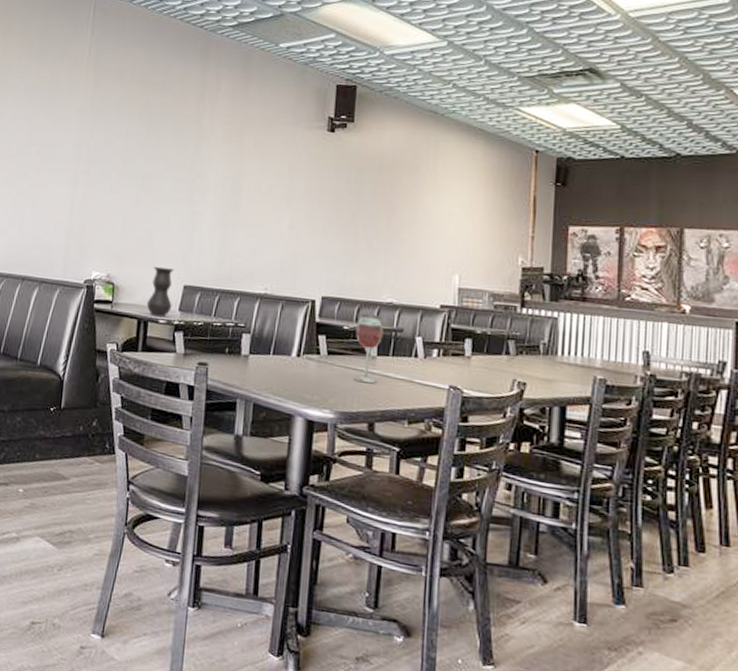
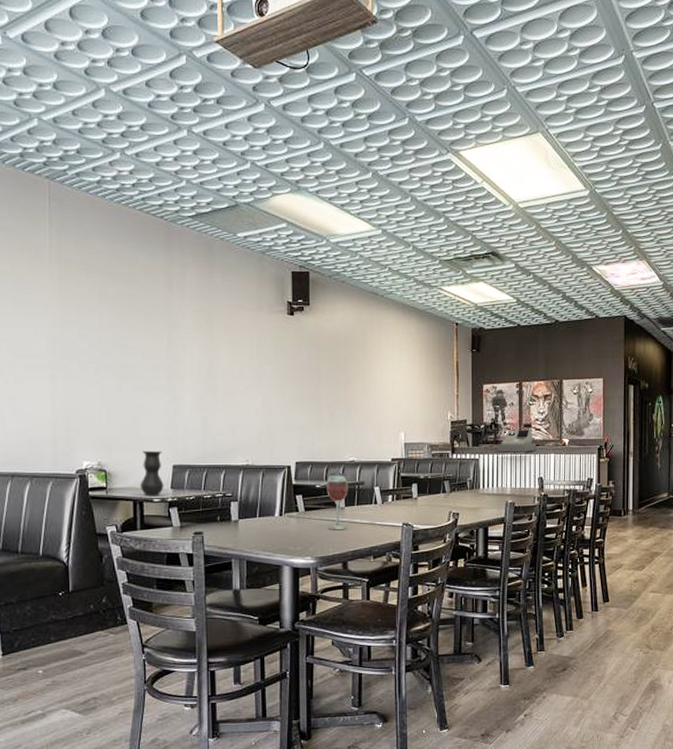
cash register: none [586,279,641,318] -> present [498,424,536,454]

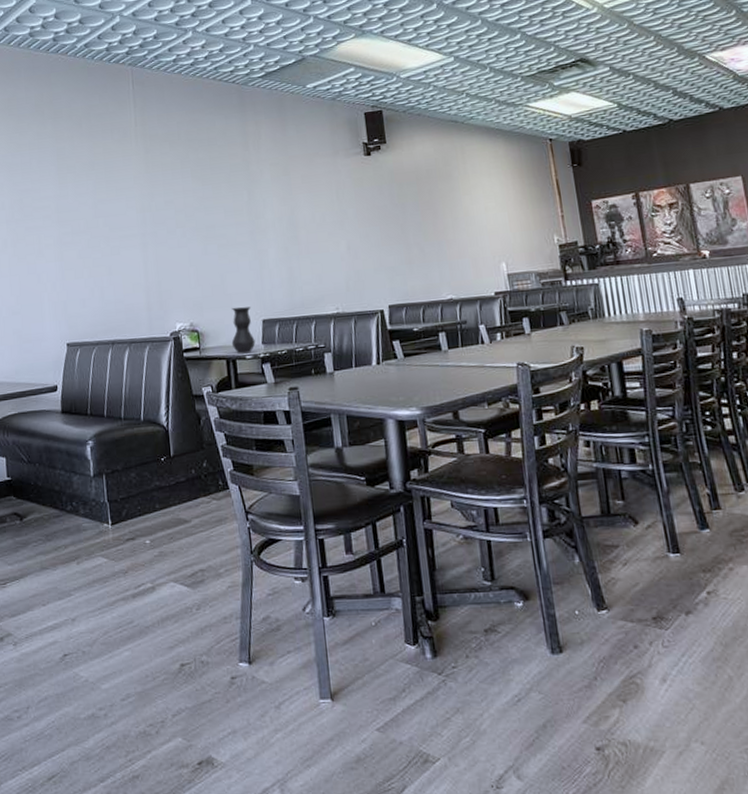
wineglass: present [327,473,348,530] -> none [424,313,453,376]
cash register: present [498,424,536,454] -> none [620,237,669,275]

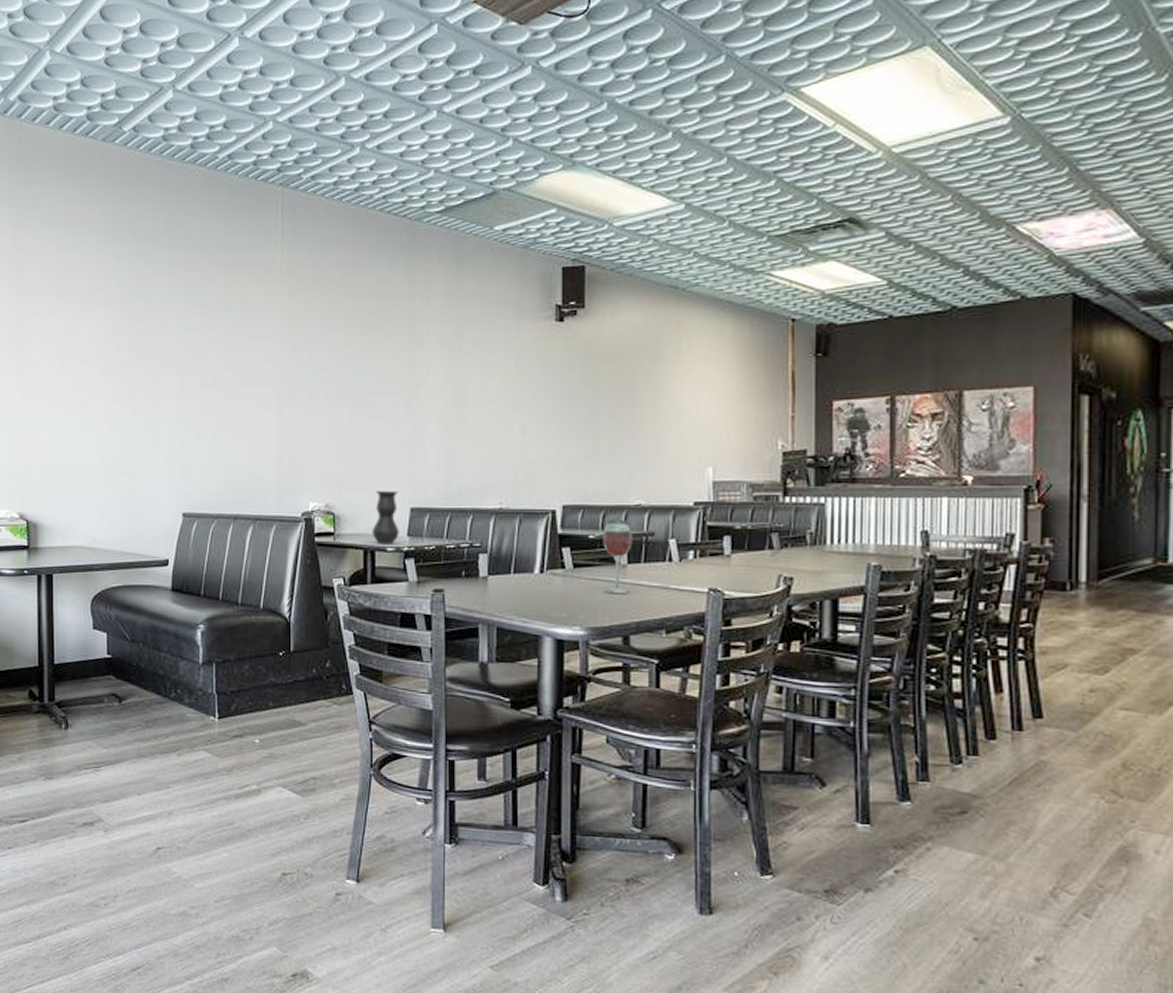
wineglass: none [424,313,453,376] -> present [603,520,633,595]

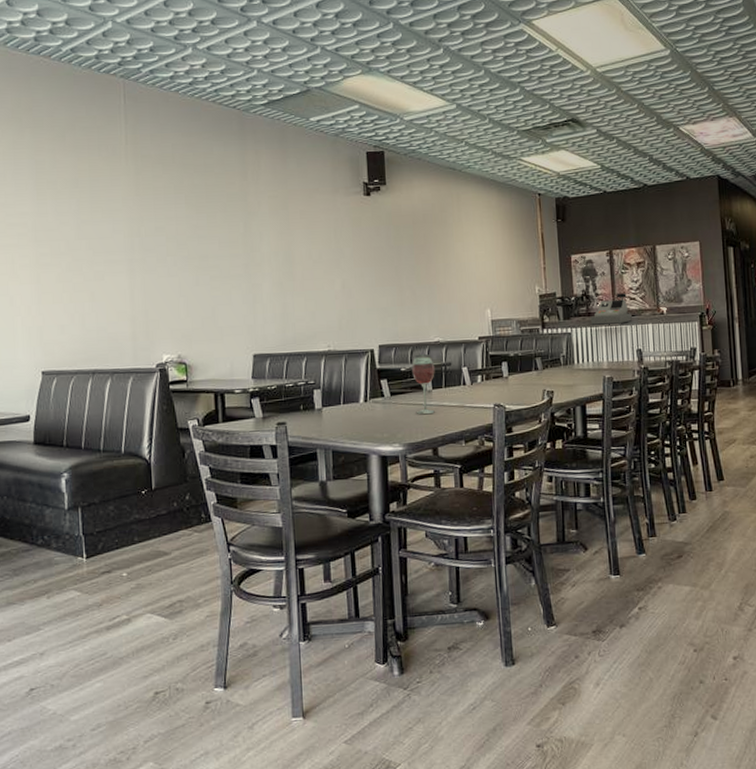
vase: present [371,490,400,545] -> none [220,340,245,388]
cash register: none [856,454,917,496] -> present [591,293,632,326]

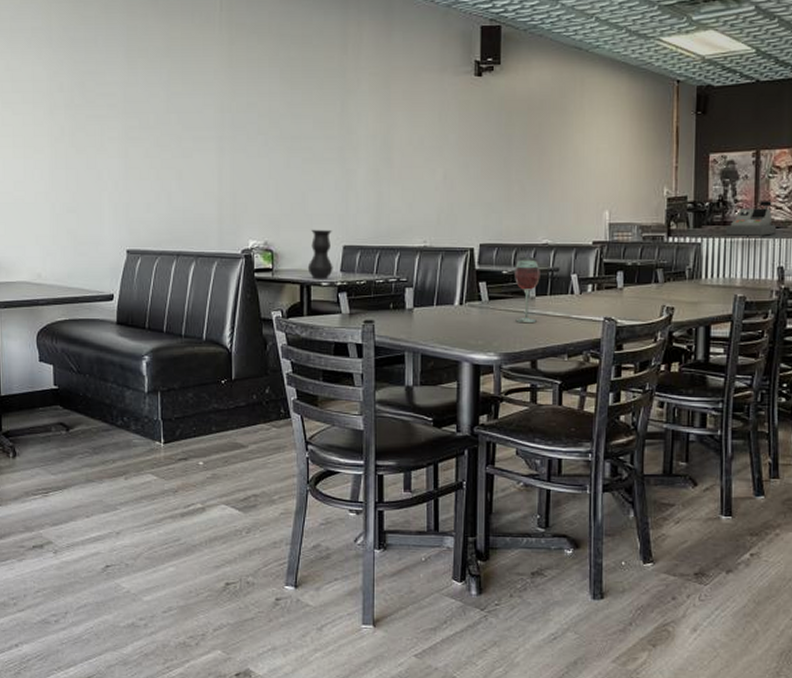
vase: none [220,340,245,388] -> present [307,229,333,280]

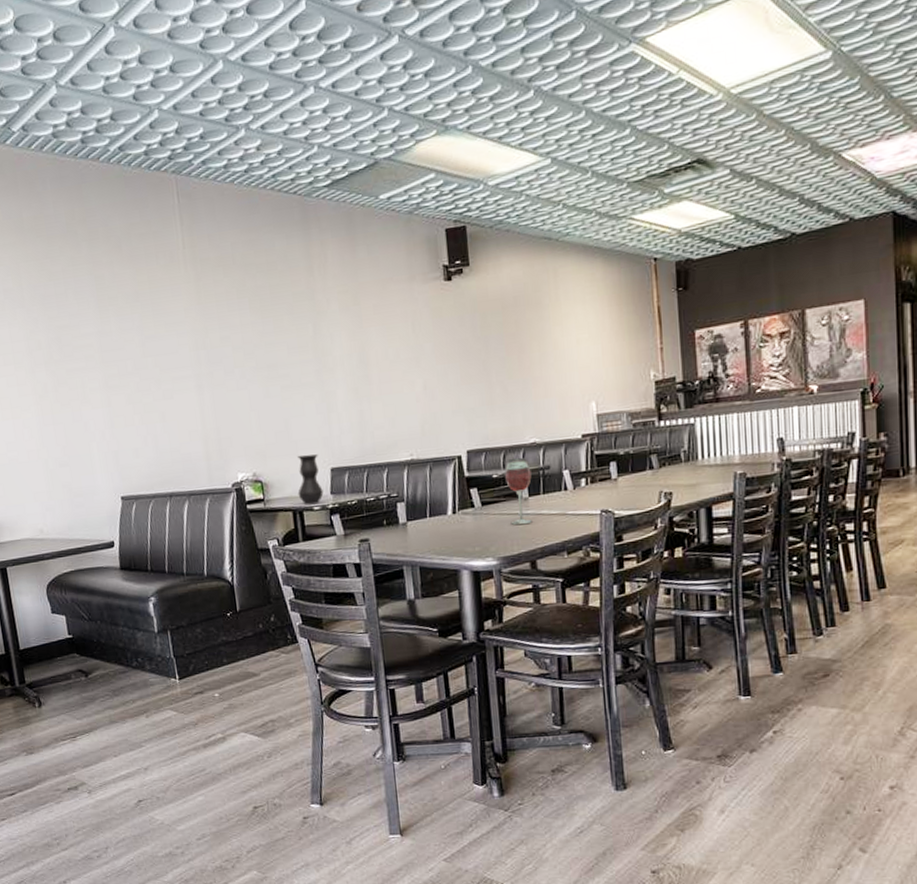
cash register: present [726,201,776,237] -> none [719,371,772,414]

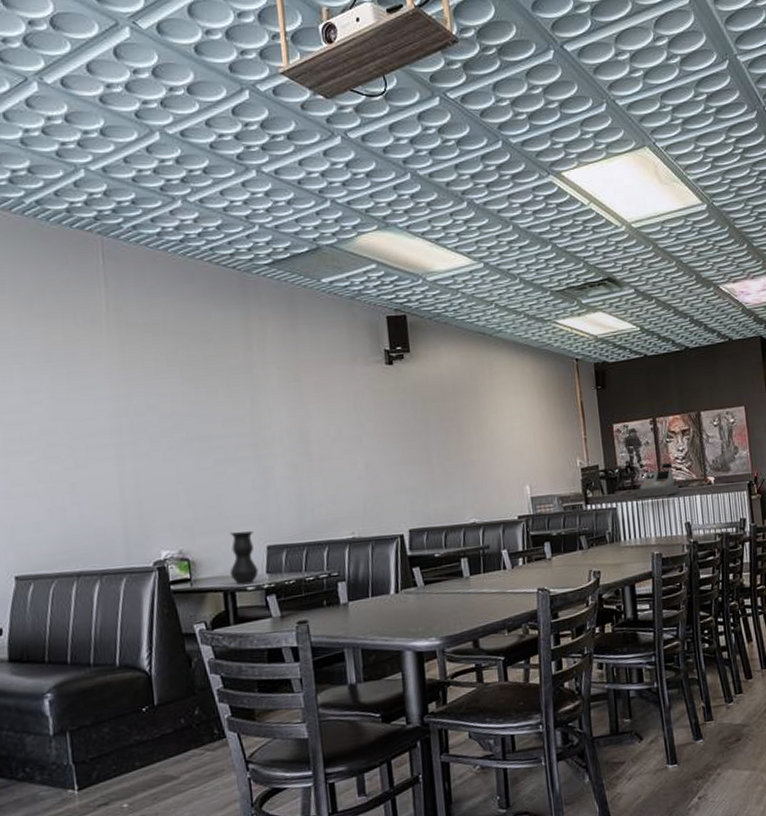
wineglass: present [505,458,532,525] -> none [446,537,474,604]
cash register: none [719,371,772,414] -> present [636,463,679,500]

